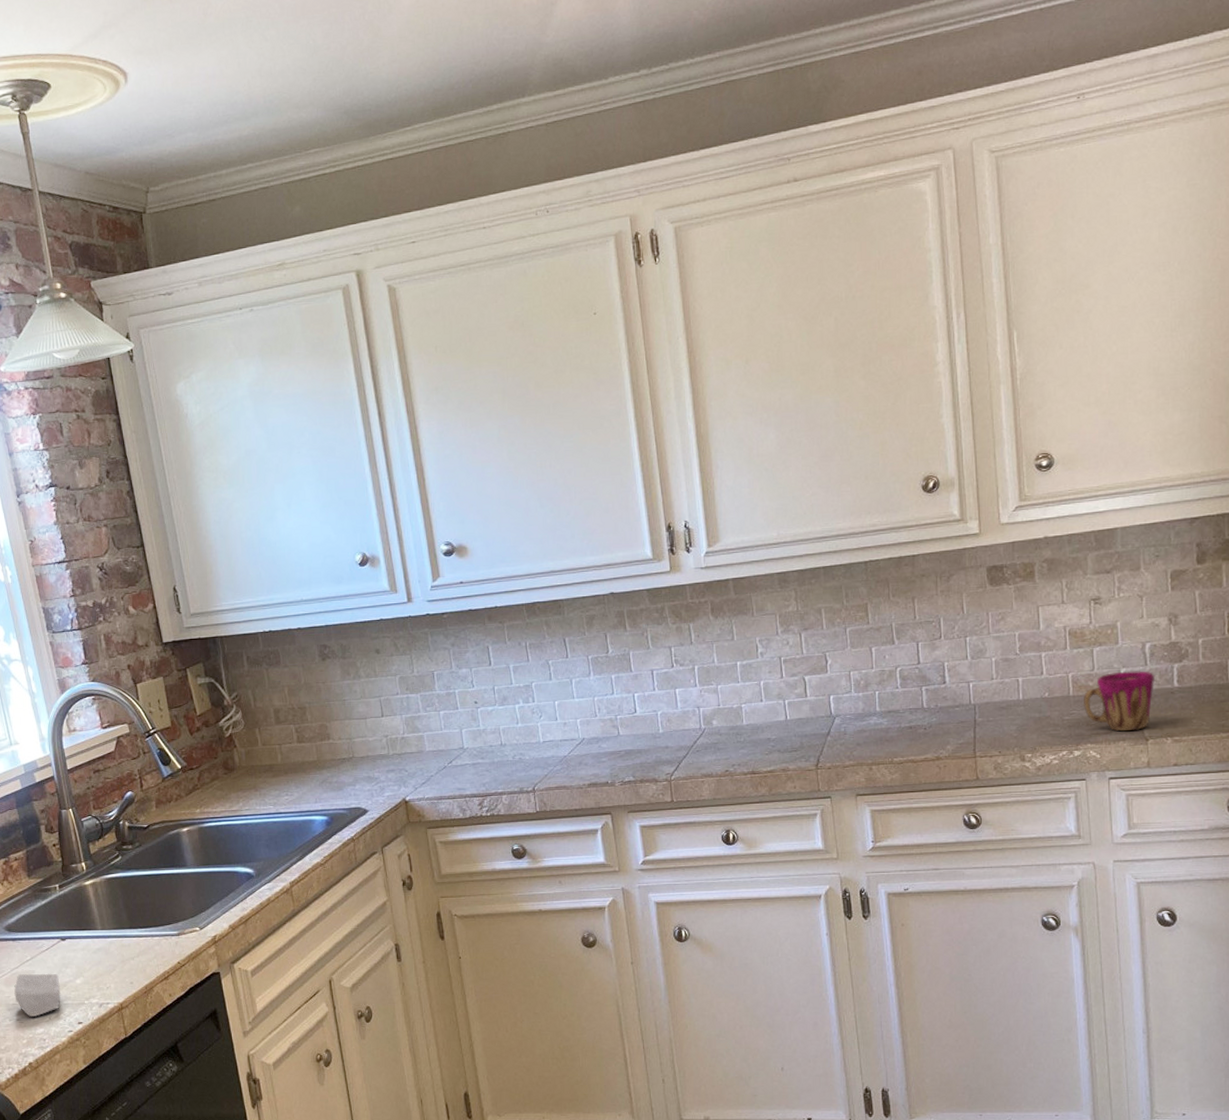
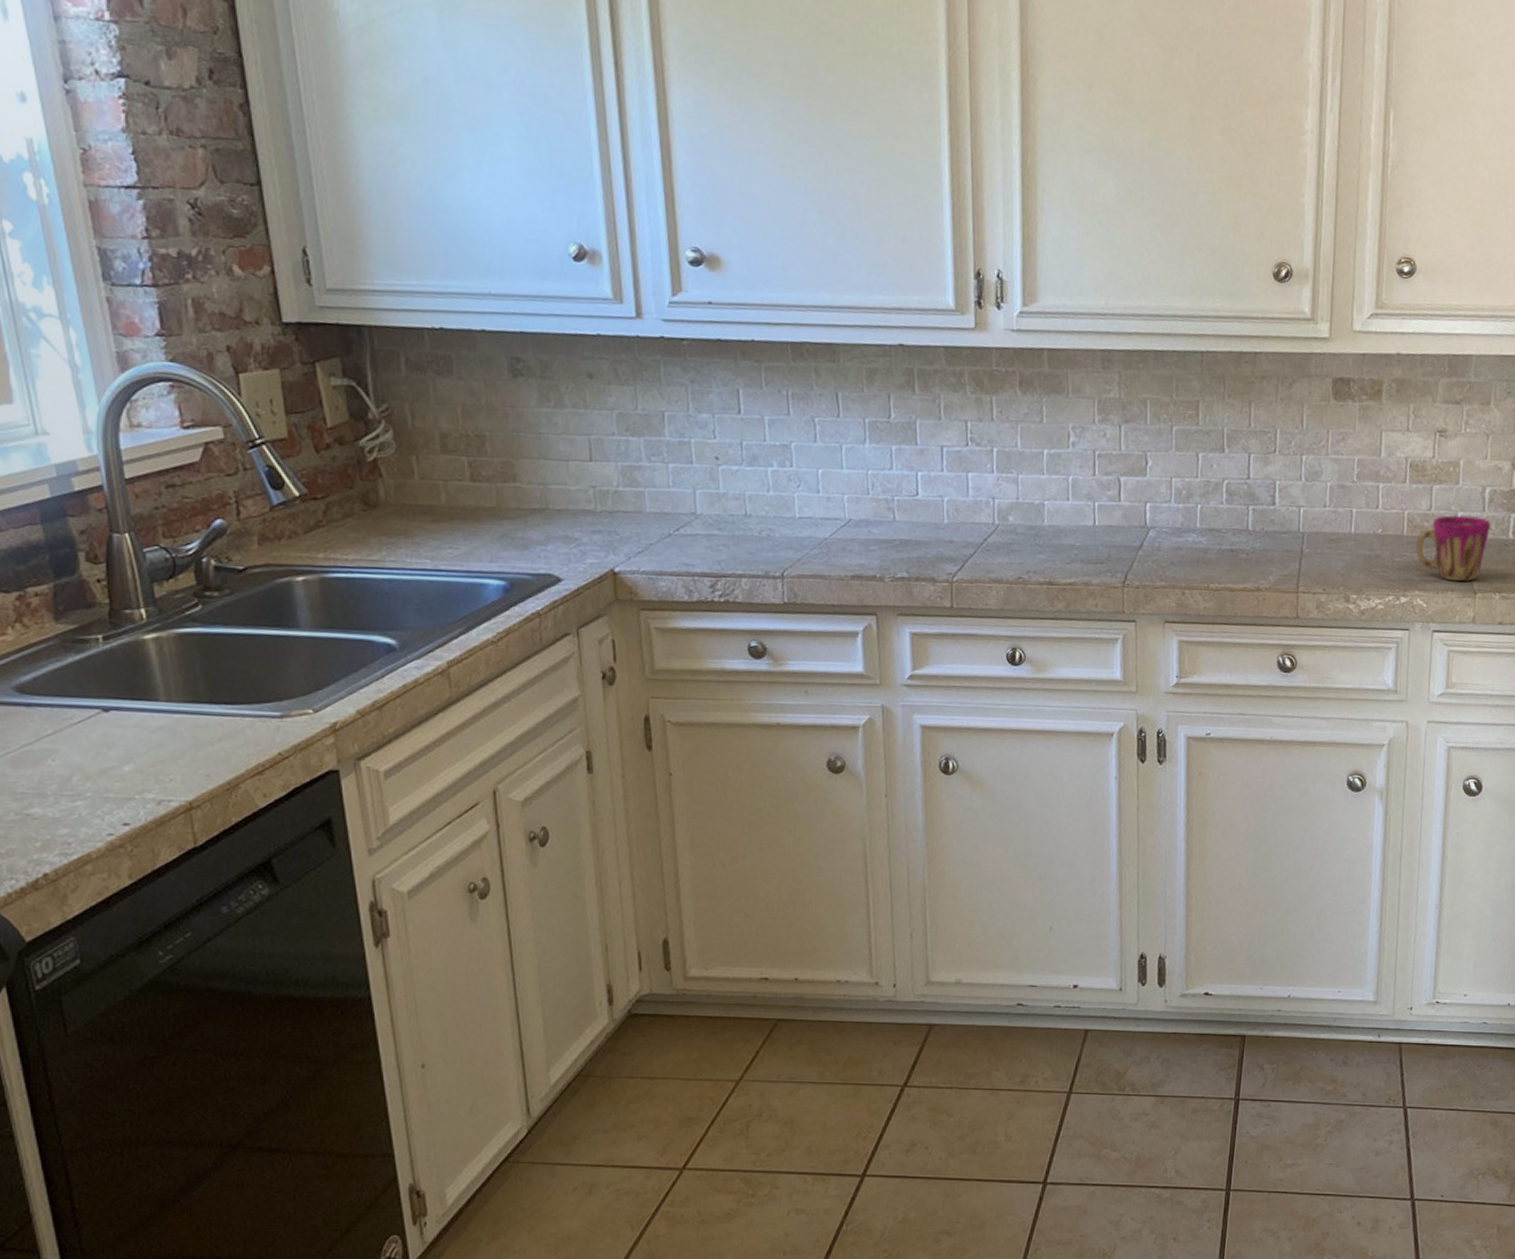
soap bar: present [14,973,61,1018] -> none [25,752,98,813]

